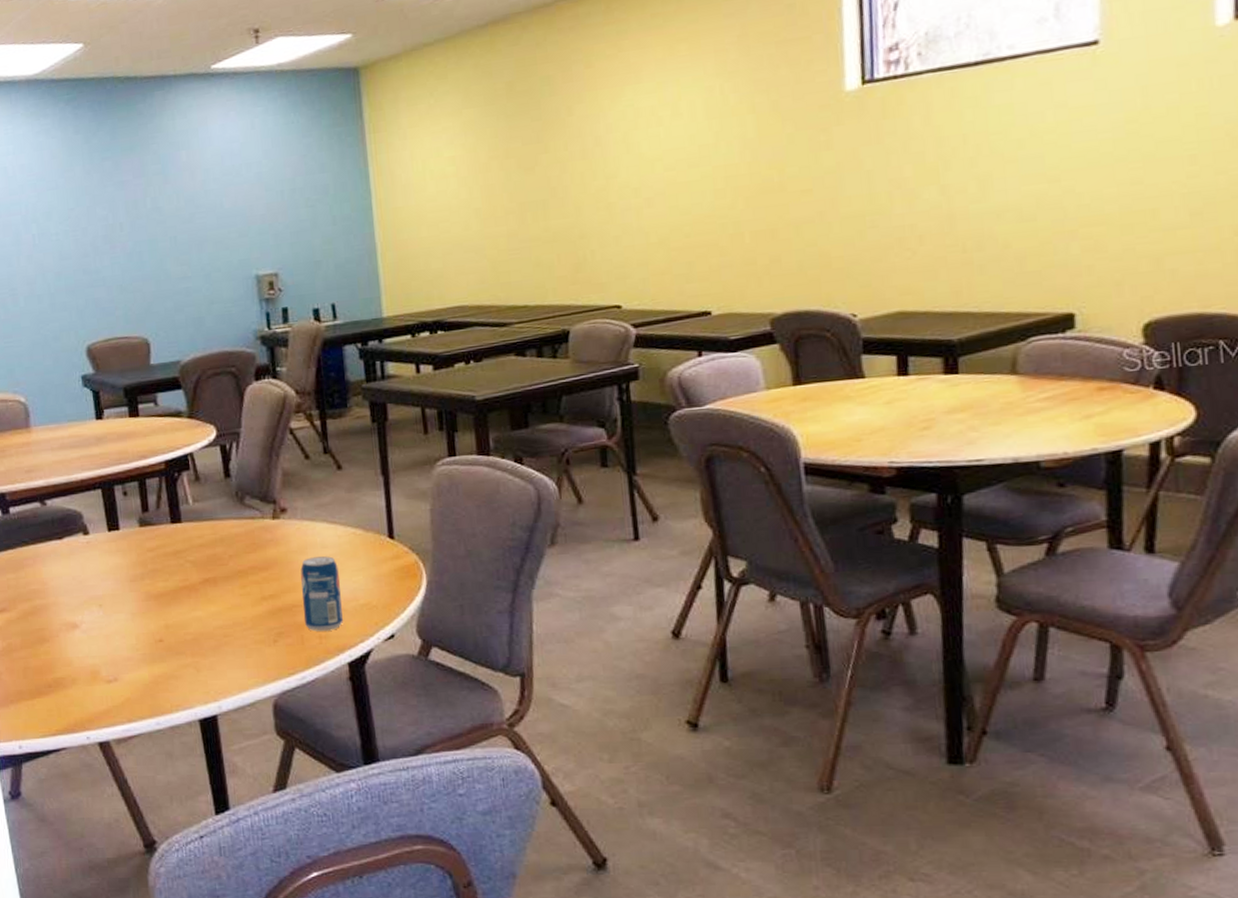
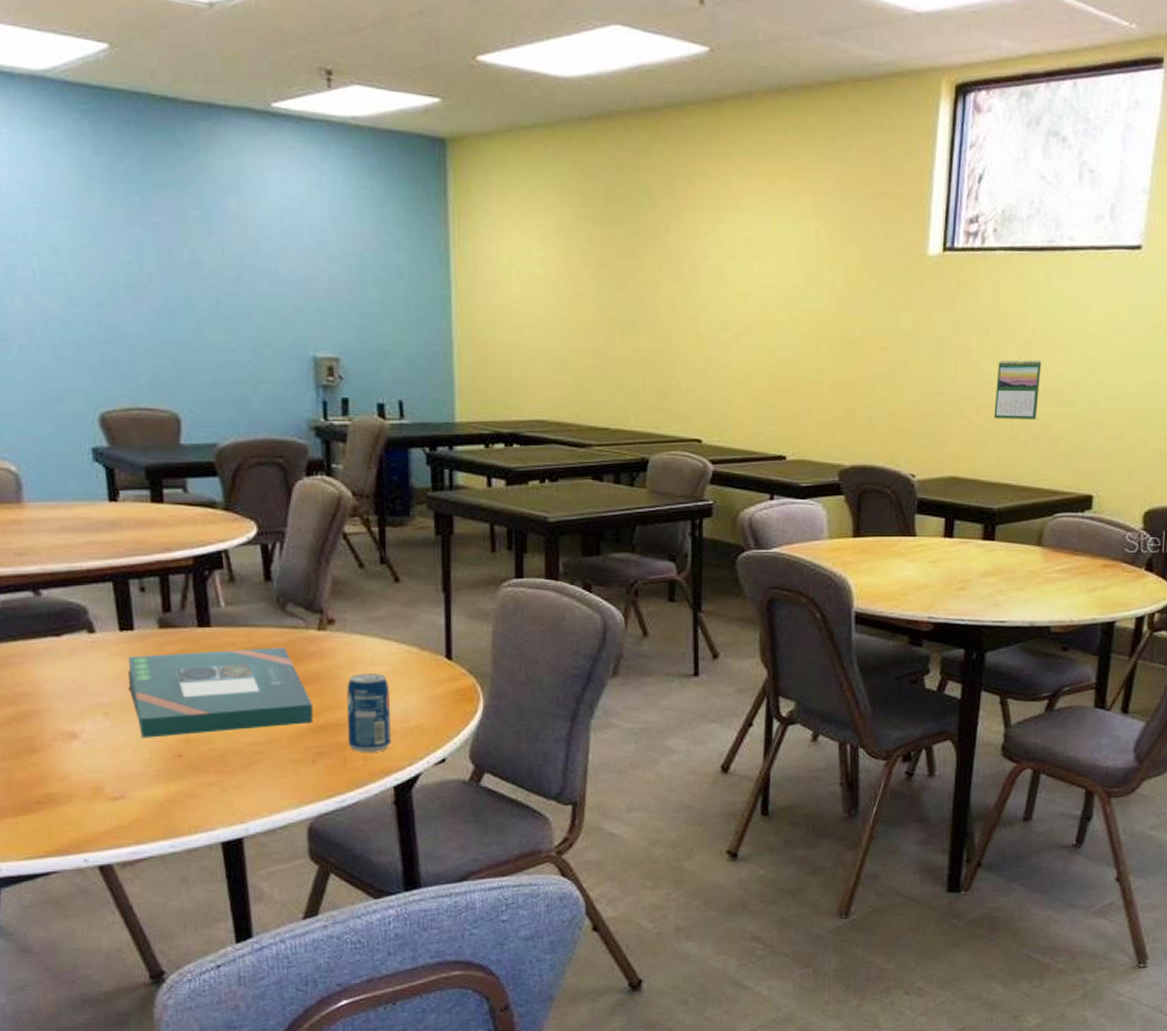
board game: none [115,537,273,626] -> present [128,647,313,738]
calendar: none [939,177,994,246] -> present [993,359,1042,419]

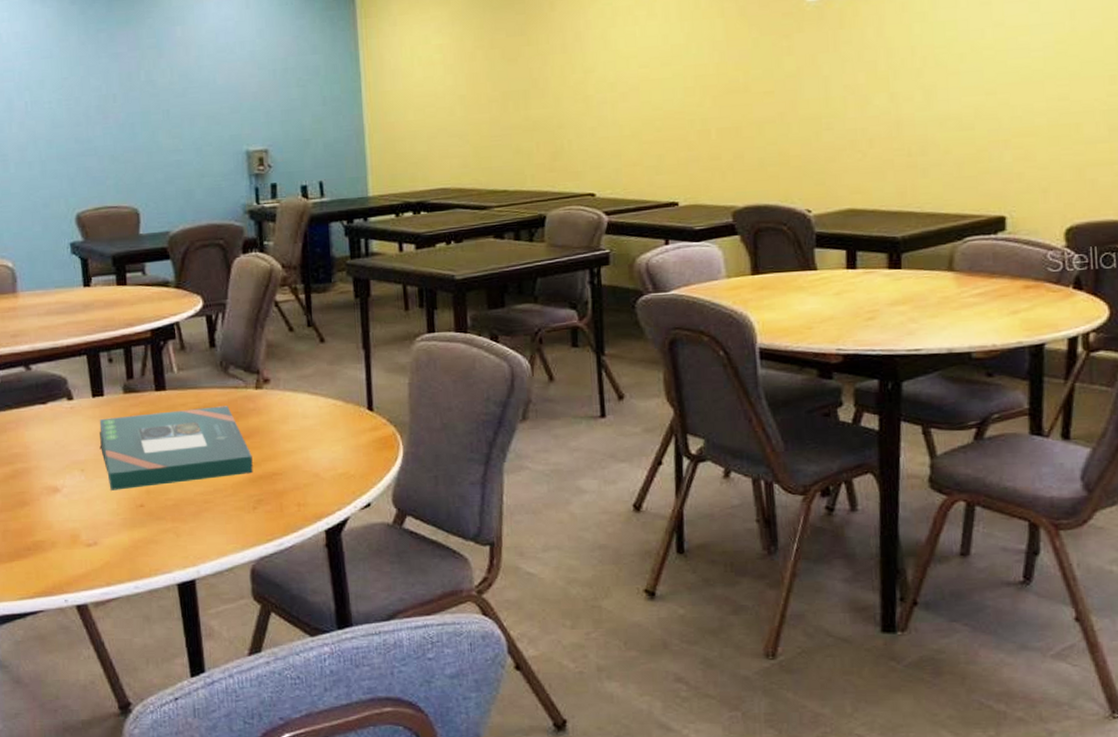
beverage can: present [347,674,391,752] -> none [281,426,321,499]
calendar: present [993,359,1042,419] -> none [888,87,936,149]

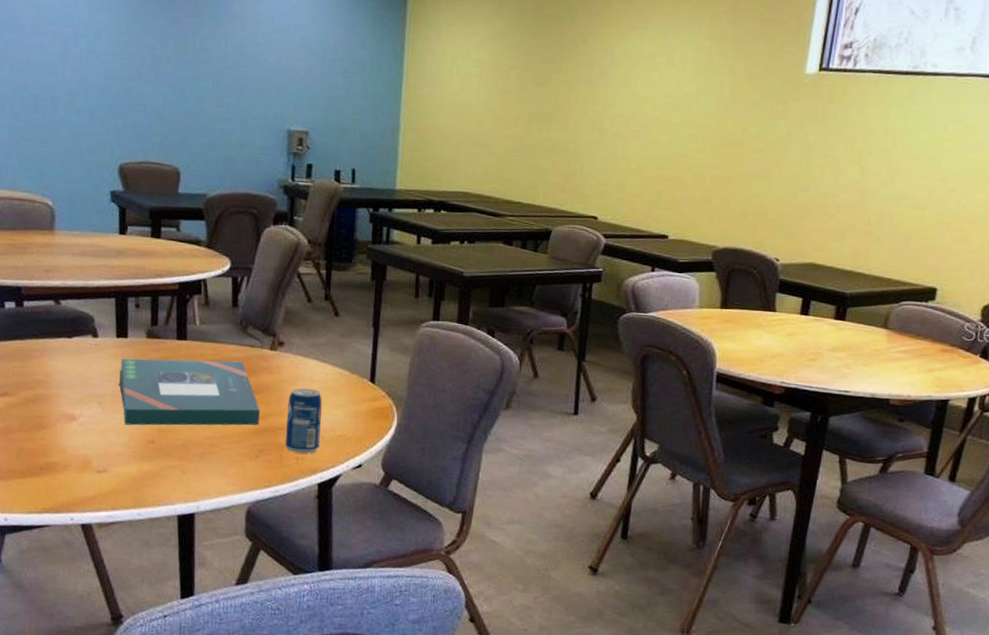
beverage can: none [281,426,321,499] -> present [286,388,322,454]

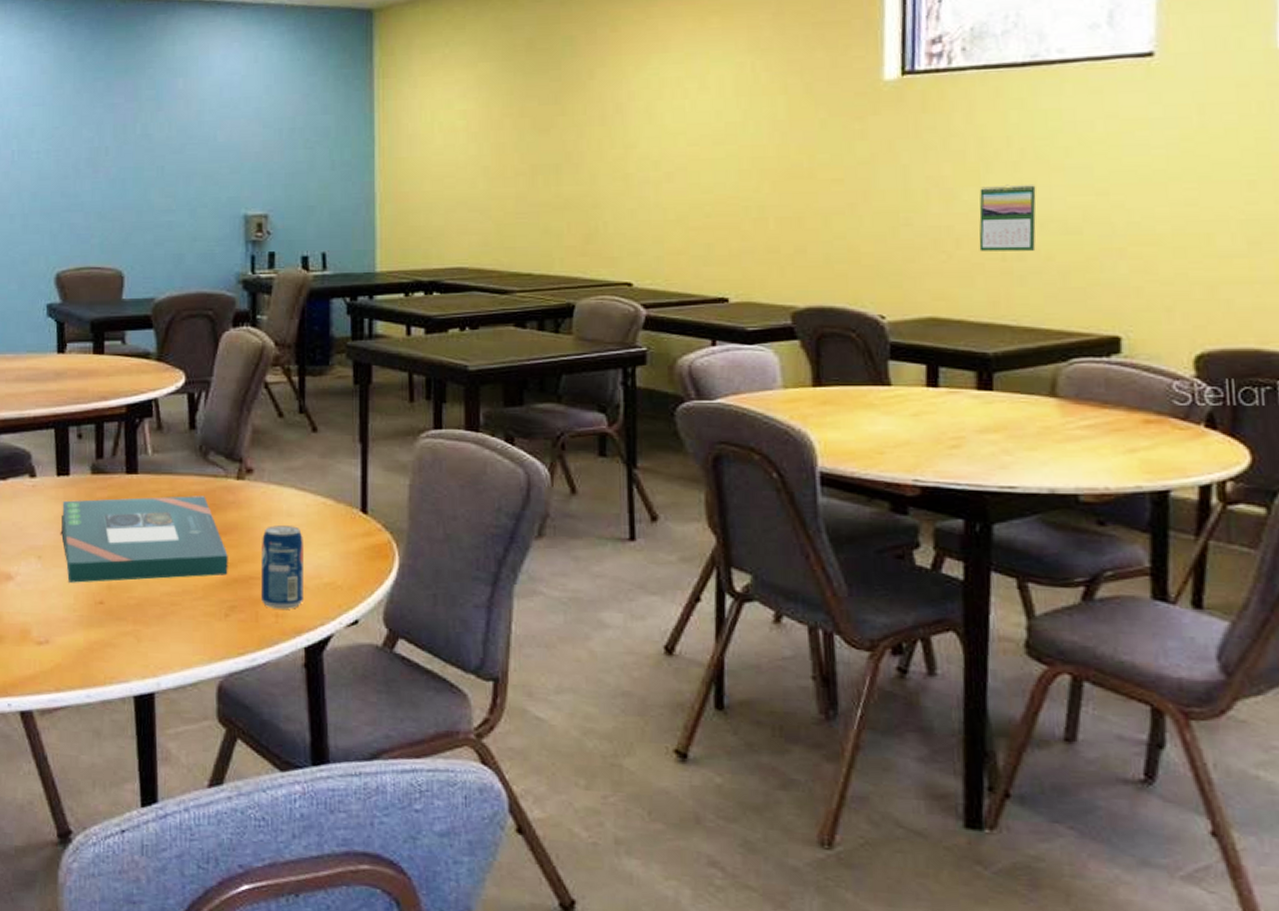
calendar: none [852,166,899,219] -> present [979,184,1036,252]

